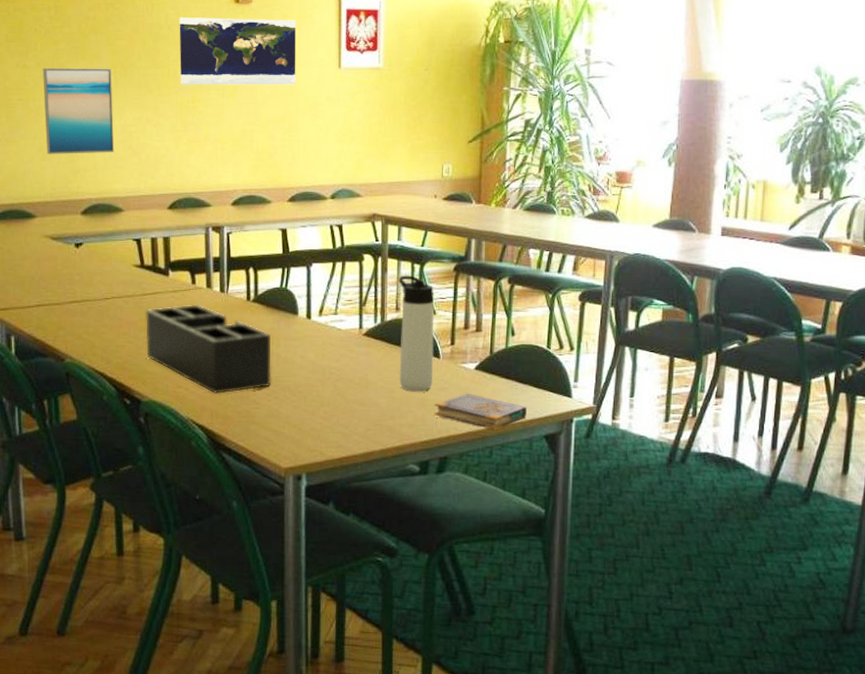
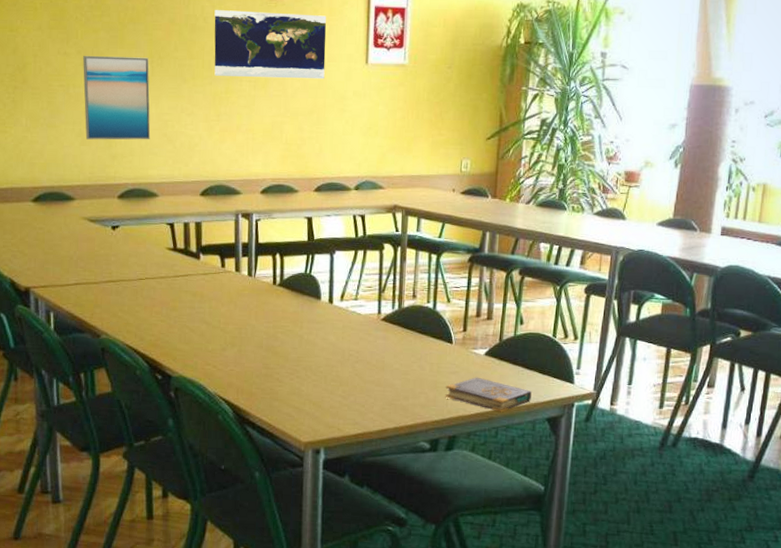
desk organizer: present [145,304,272,395] -> none [177,286,296,372]
thermos bottle: present [398,275,435,392] -> none [413,264,450,375]

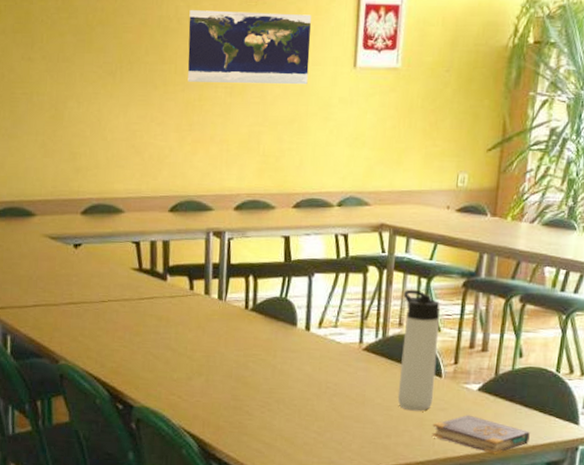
wall art: present [83,55,151,140] -> none [47,60,118,152]
thermos bottle: none [413,264,450,375] -> present [397,289,440,411]

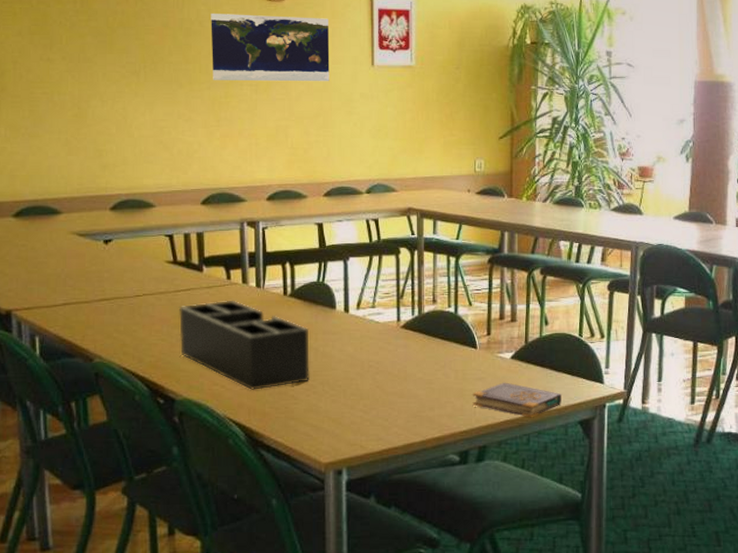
desk organizer: none [141,310,269,404] -> present [178,300,310,391]
thermos bottle: present [397,289,440,411] -> none [434,267,471,383]

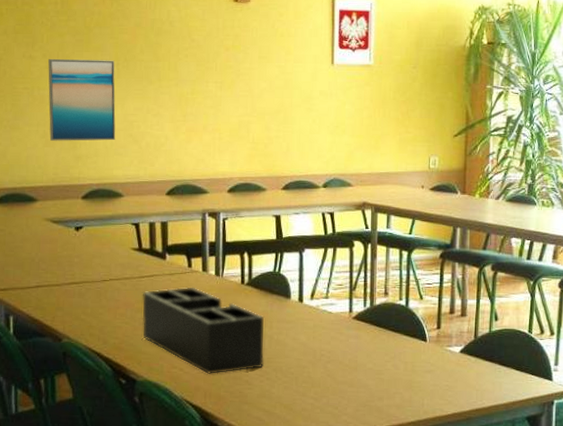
wall art: none [68,61,145,149] -> present [48,58,116,141]
map: present [211,14,330,82] -> none [180,14,292,80]
book: present [472,382,561,418] -> none [421,375,510,412]

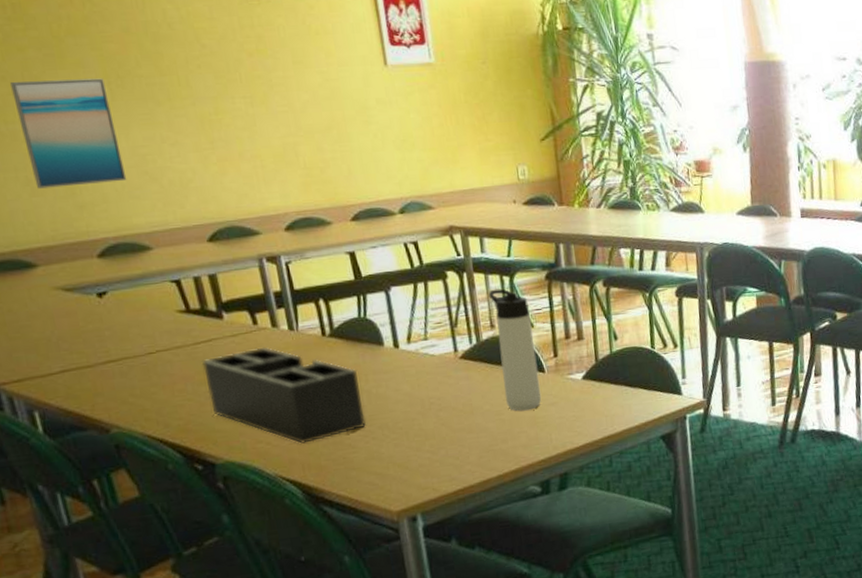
thermos bottle: none [387,261,422,374] -> present [488,288,542,411]

